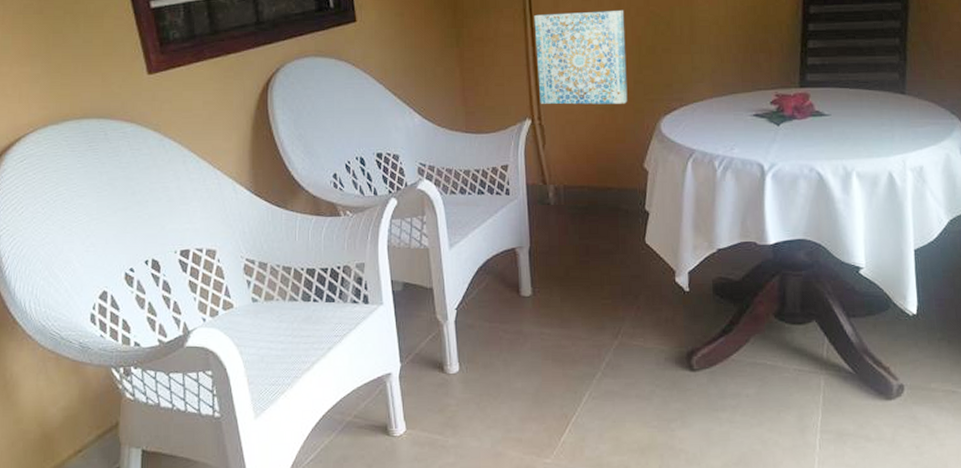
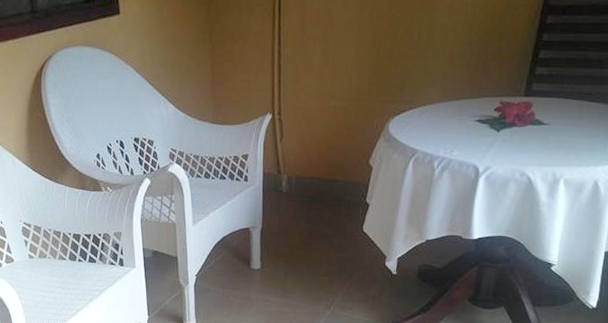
wall art: present [534,10,628,105] -> none [281,12,368,104]

